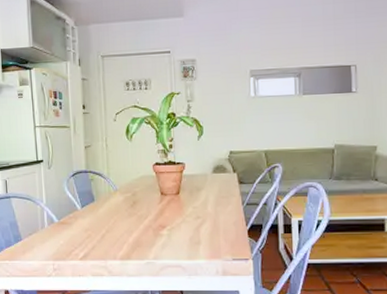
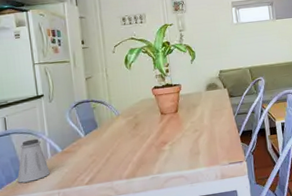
saltshaker: none [15,205,46,249] -> present [17,138,50,183]

